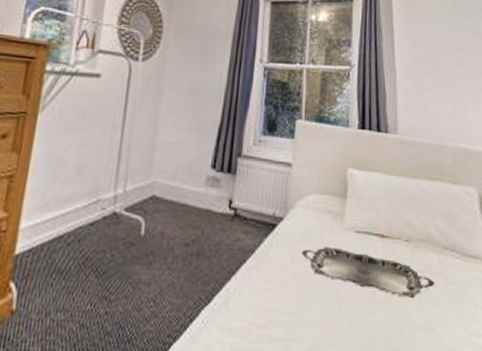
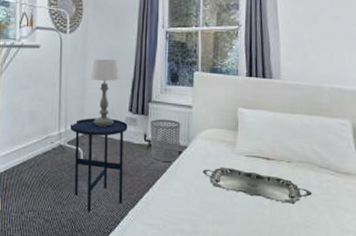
side table: none [126,175,209,312] -> present [69,118,128,212]
table lamp: none [161,97,204,188] -> present [88,59,120,127]
waste bin: none [236,179,277,238] -> present [150,119,181,162]

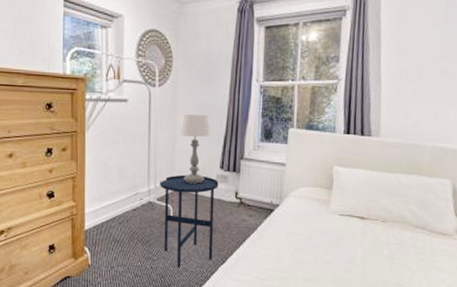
waste bin: present [150,119,181,162] -> none [241,176,274,220]
serving tray: present [202,167,312,204] -> none [294,225,406,263]

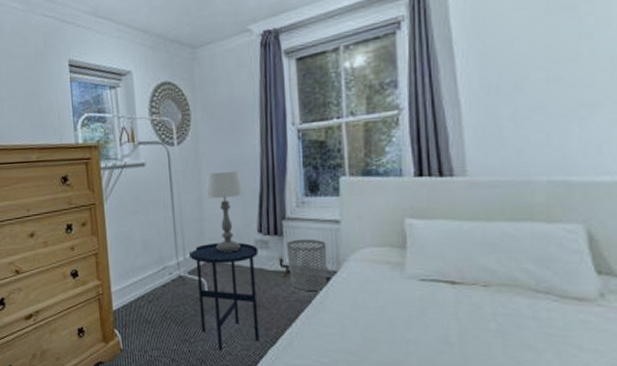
waste bin: none [241,176,274,220] -> present [286,239,327,290]

